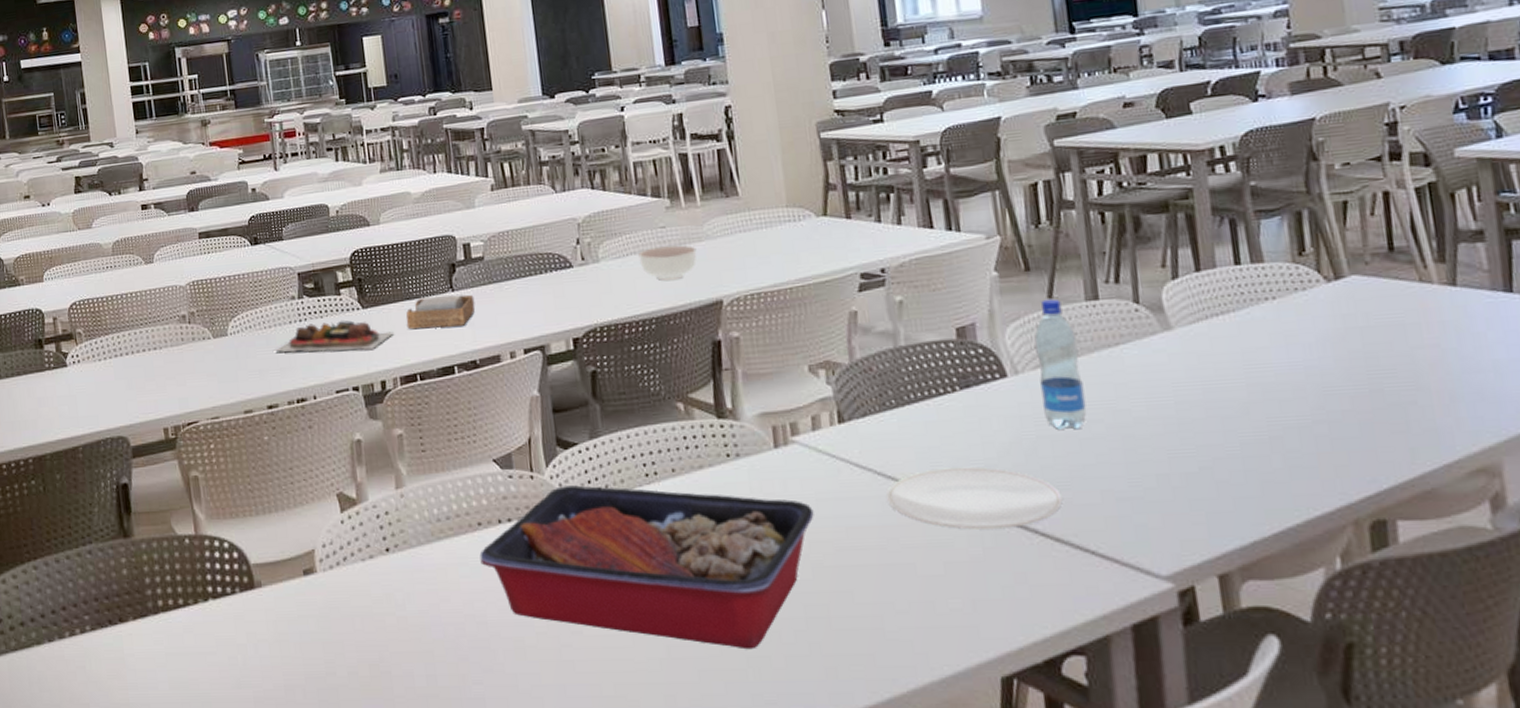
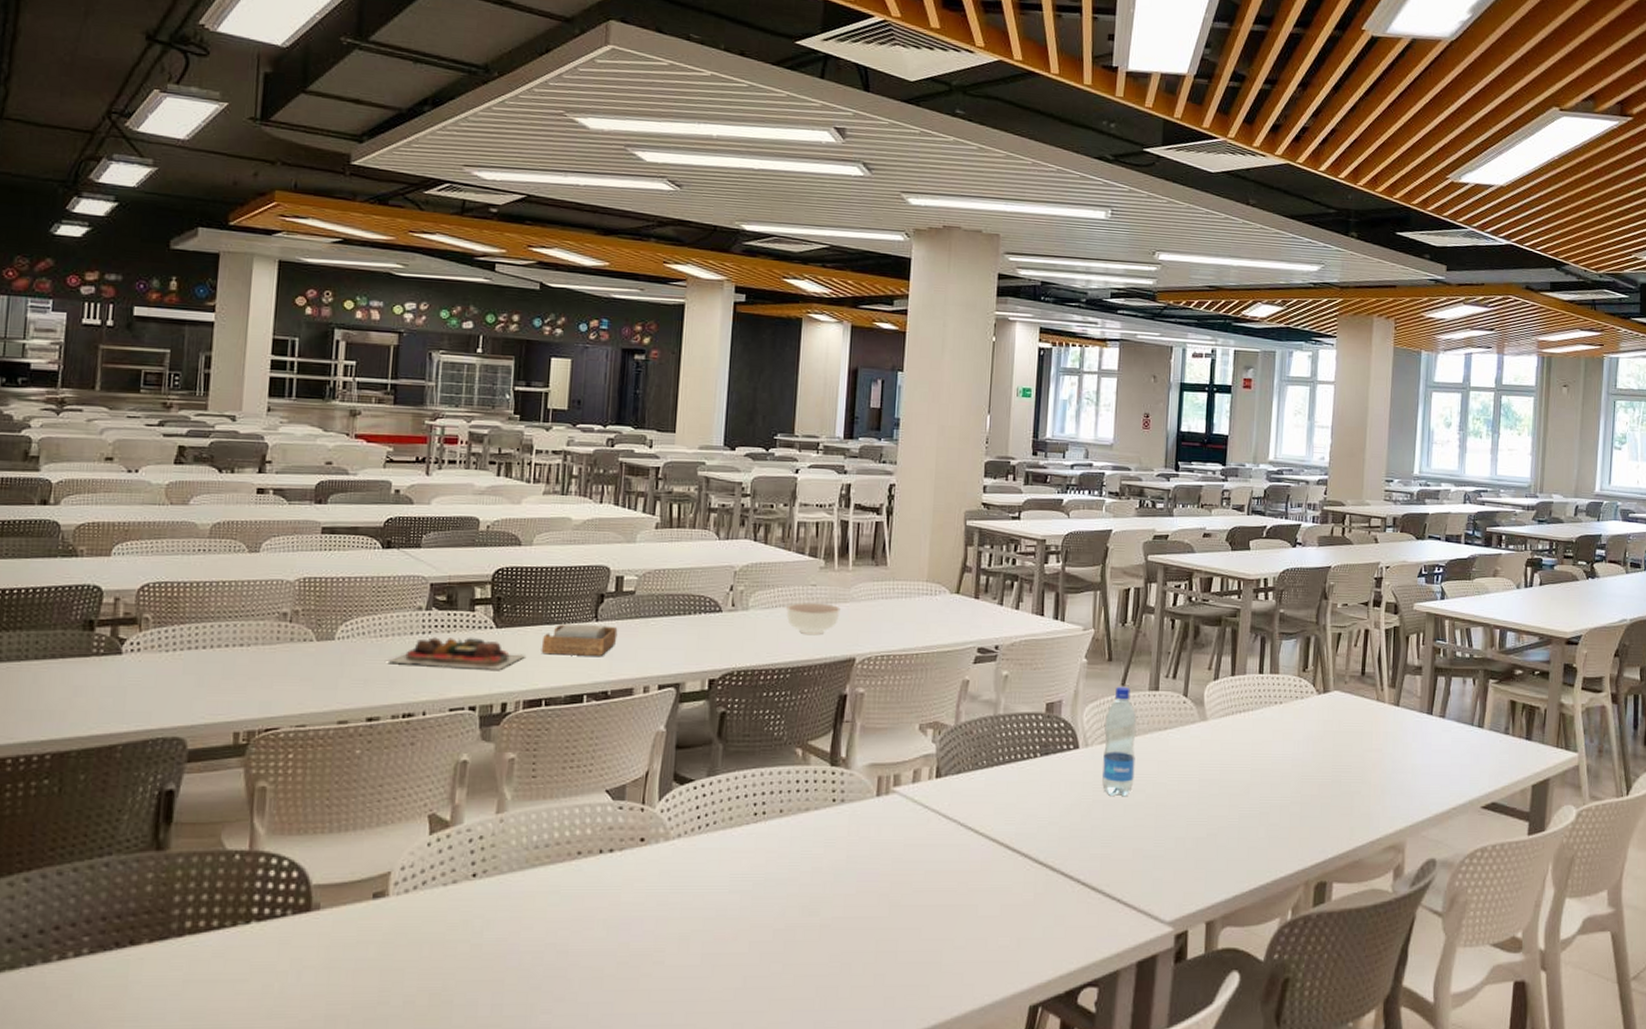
tray: present [479,485,814,650] -> none [573,820,900,980]
plate: present [886,466,1063,530] -> none [965,823,1103,877]

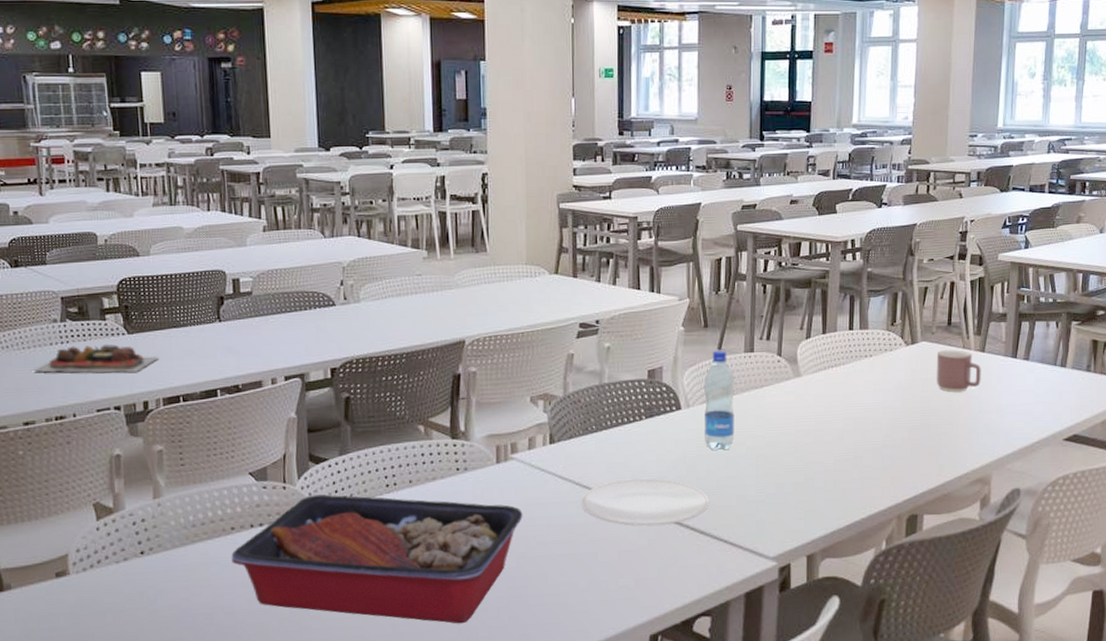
napkin holder: present [541,623,618,656] -> none [171,325,241,356]
tray: none [573,820,900,980] -> present [231,494,523,624]
bowl: present [786,603,841,636] -> none [395,291,447,322]
plate: none [965,823,1103,877] -> present [581,478,709,526]
mug: none [1348,702,1396,747] -> present [936,350,981,392]

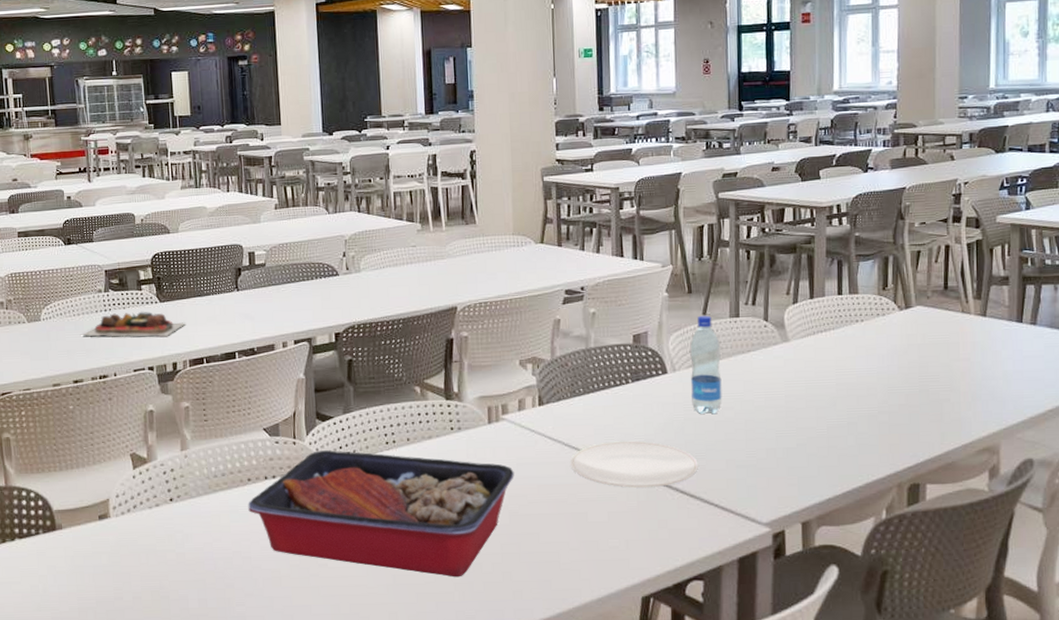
mug: present [936,350,981,392] -> none [933,314,983,357]

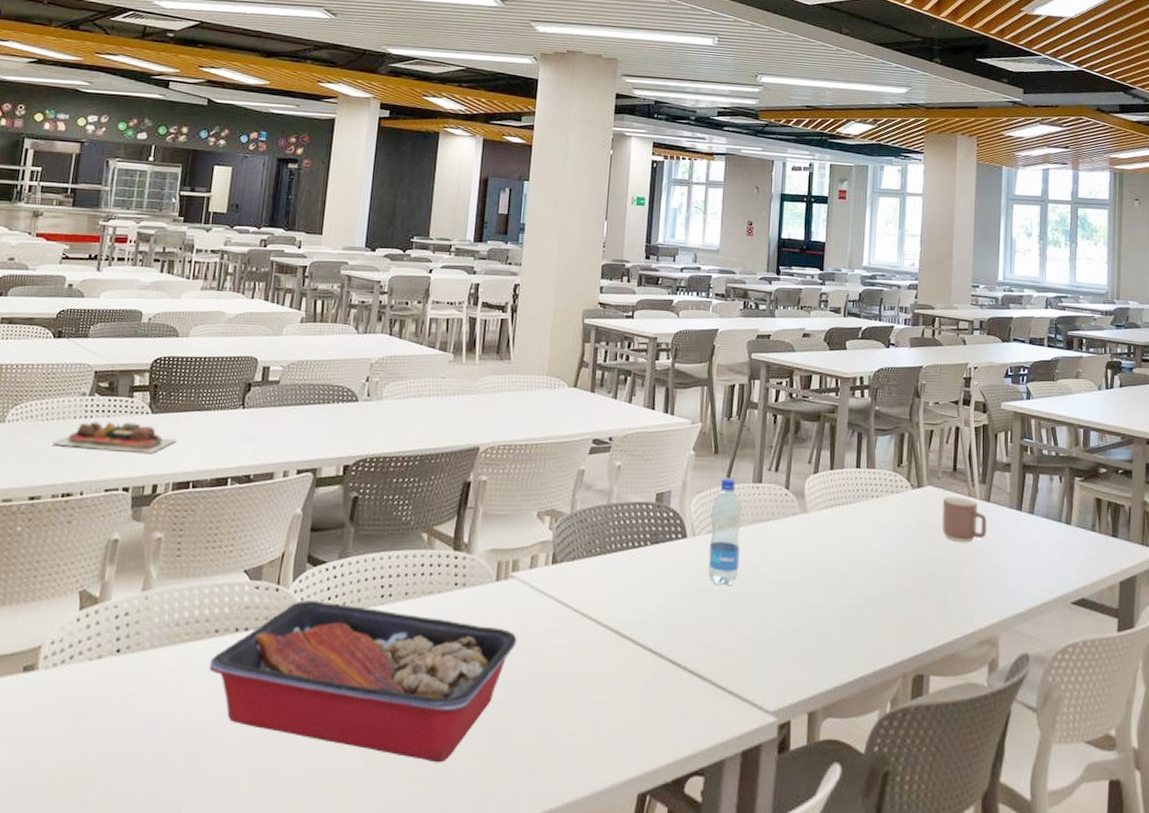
plate: present [570,440,698,488] -> none [578,609,709,665]
mug: none [933,314,983,357] -> present [942,497,987,542]

